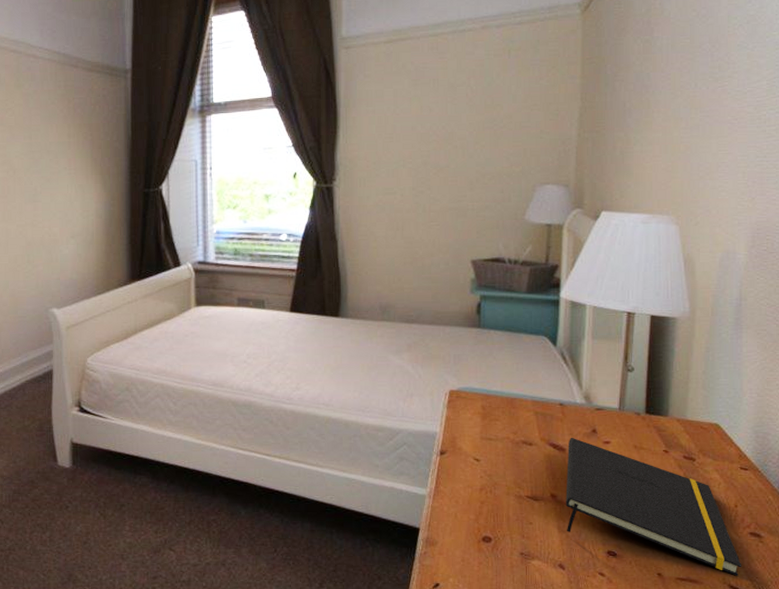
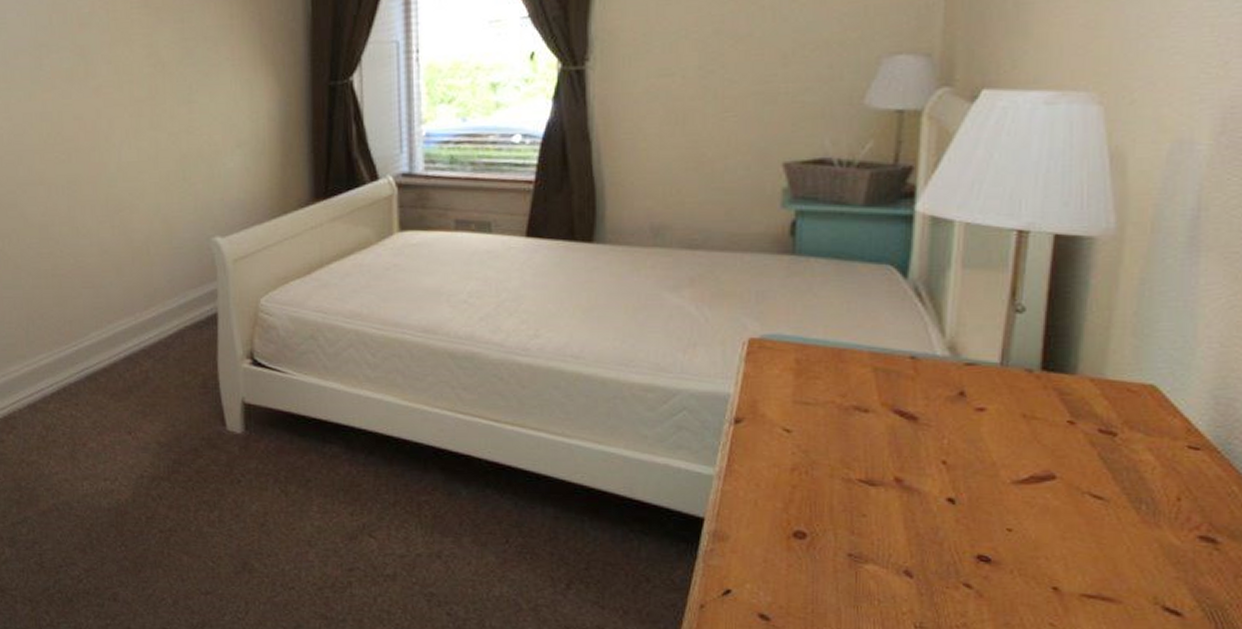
notepad: present [566,437,742,576] -> none [916,401,1185,595]

